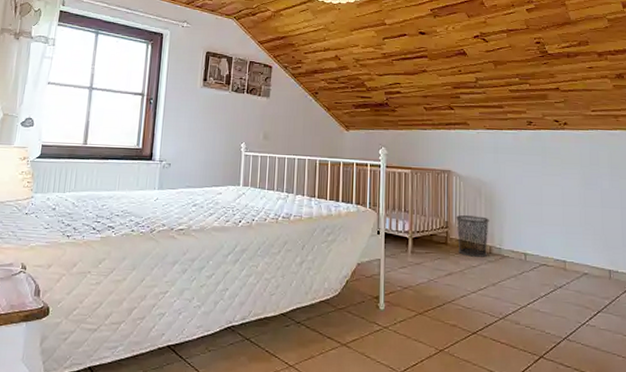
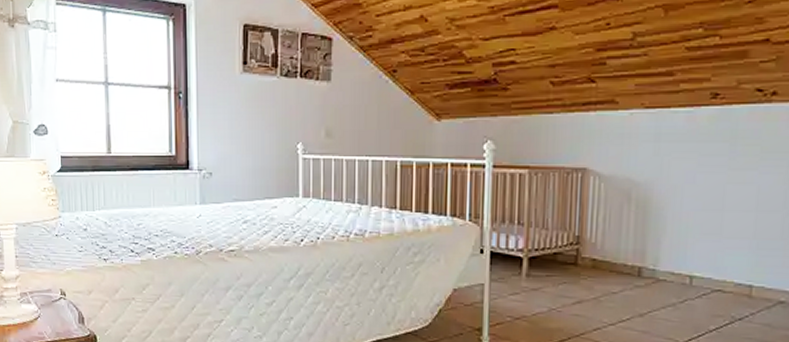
waste bin: present [456,214,489,257] -> none [591,226,640,281]

